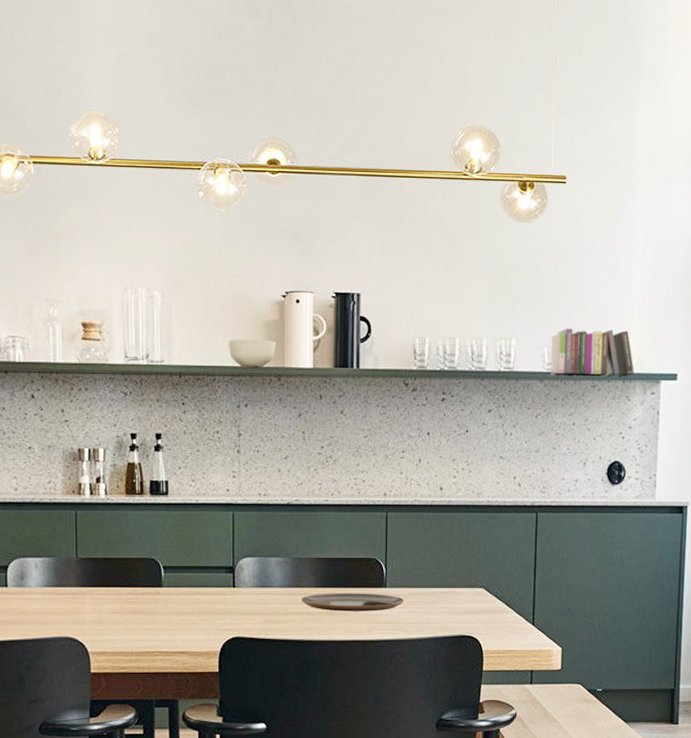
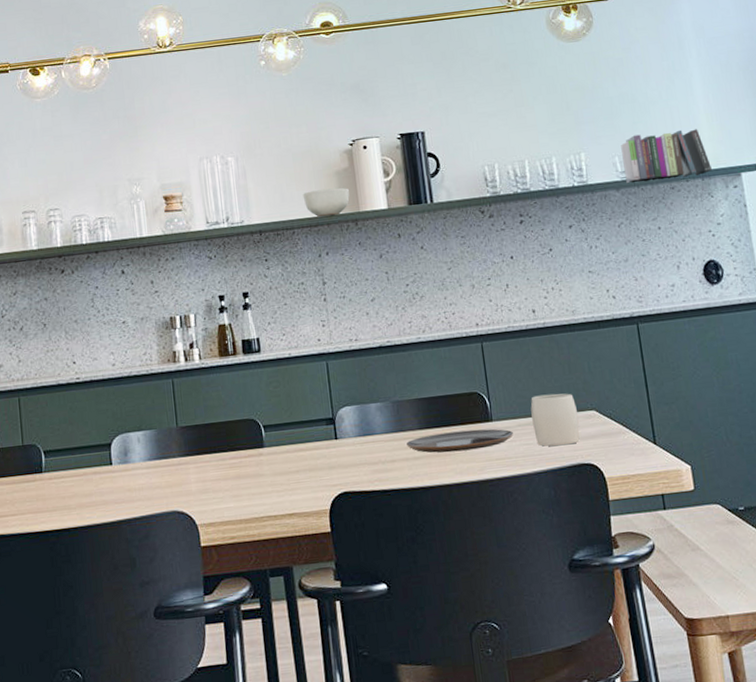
mug: none [424,568,467,617] -> present [530,393,580,447]

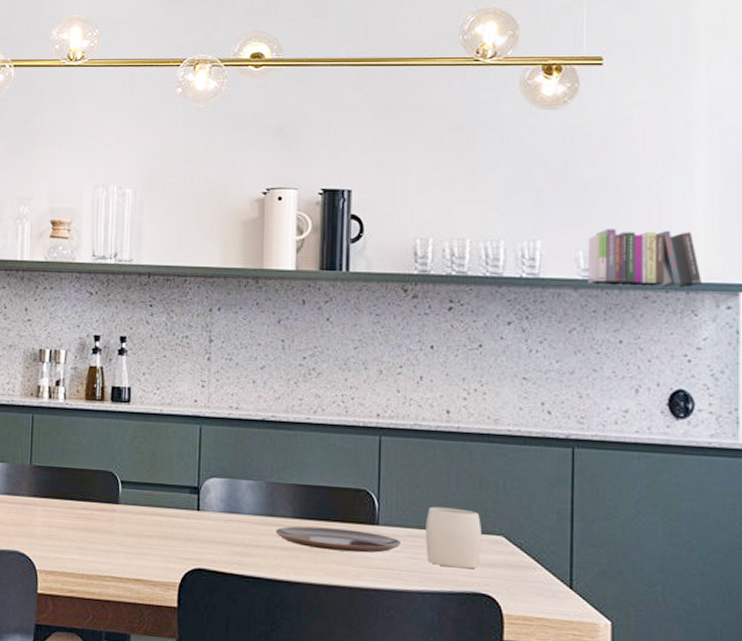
bowl: present [302,187,350,218] -> none [201,238,255,270]

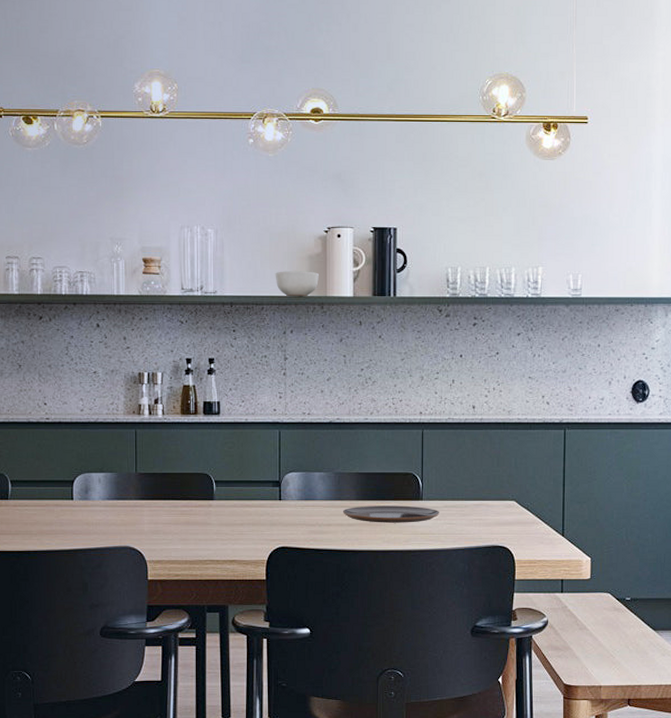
bowl: none [201,238,255,270] -> present [275,271,320,298]
mug: present [426,506,481,569] -> none [458,482,499,528]
books: present [588,228,701,288] -> none [576,256,656,301]

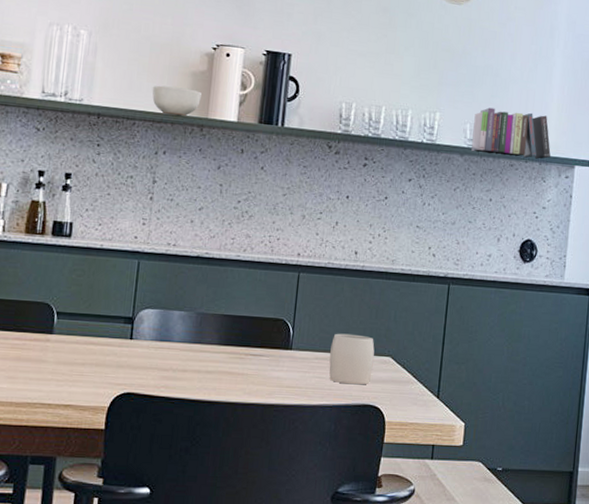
plate: present [343,505,439,523] -> none [202,352,309,374]
mug: none [458,482,499,528] -> present [329,333,375,385]
books: none [576,256,656,301] -> present [471,107,551,159]

